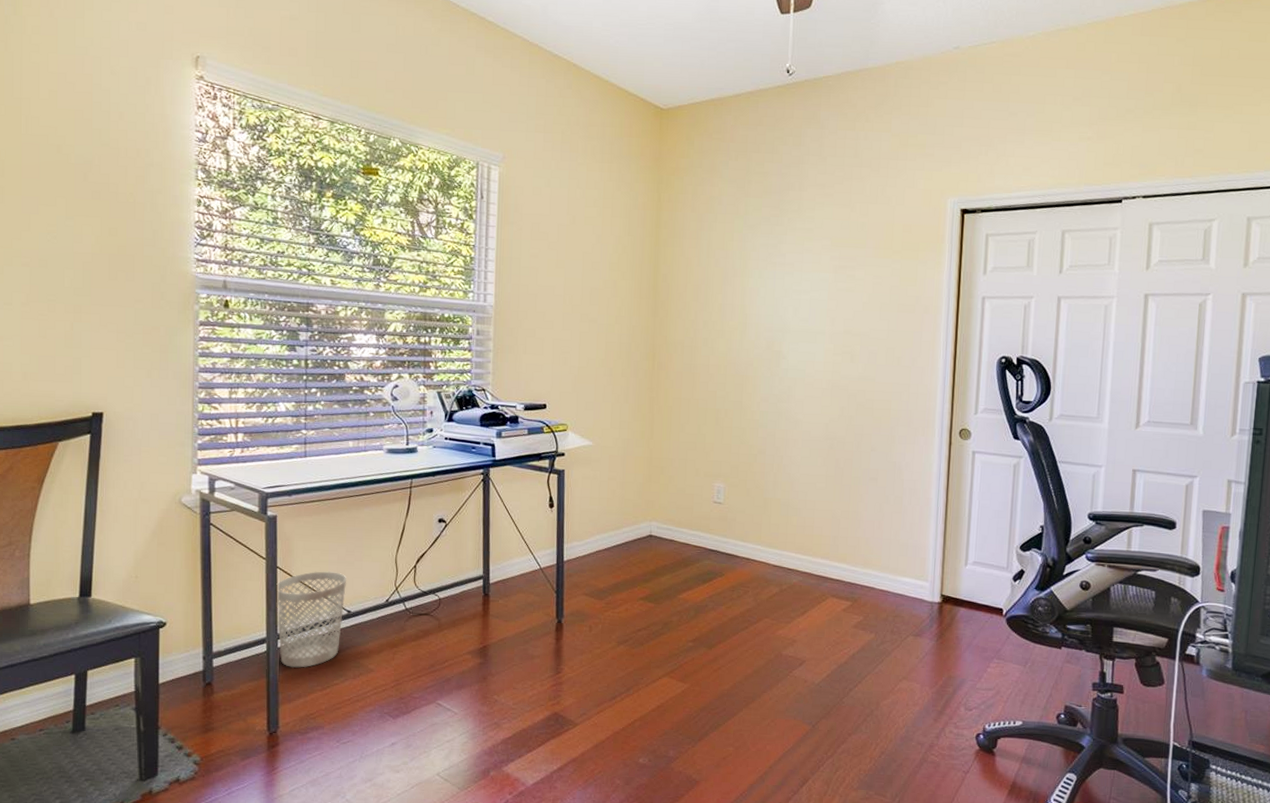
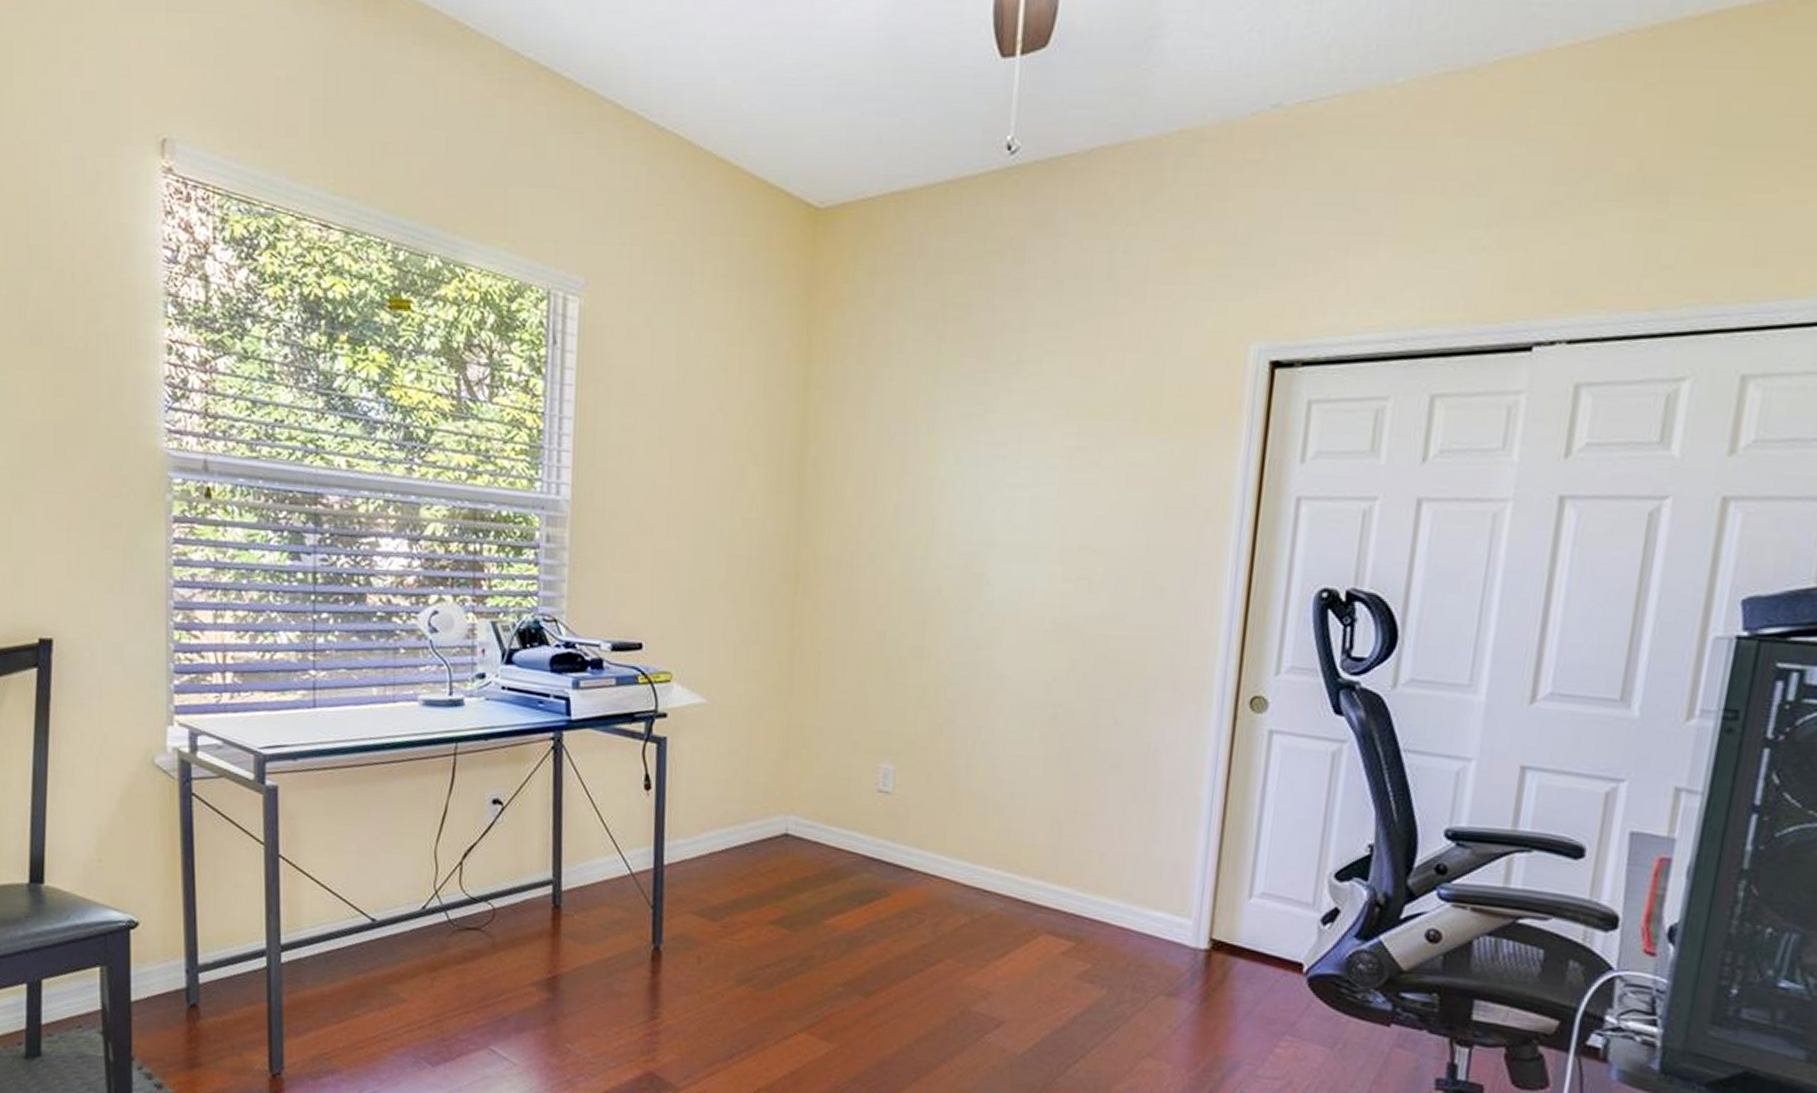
wastebasket: present [276,571,346,668] -> none [278,864,370,992]

